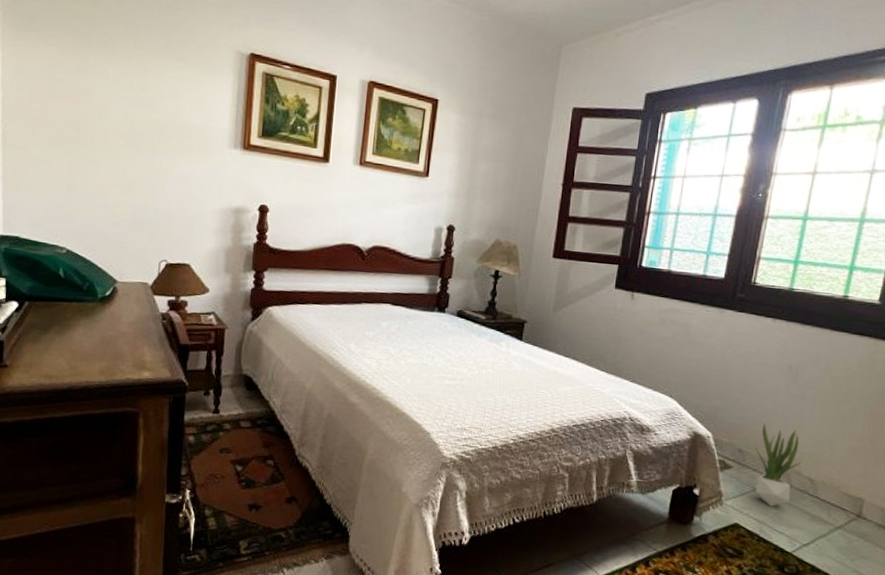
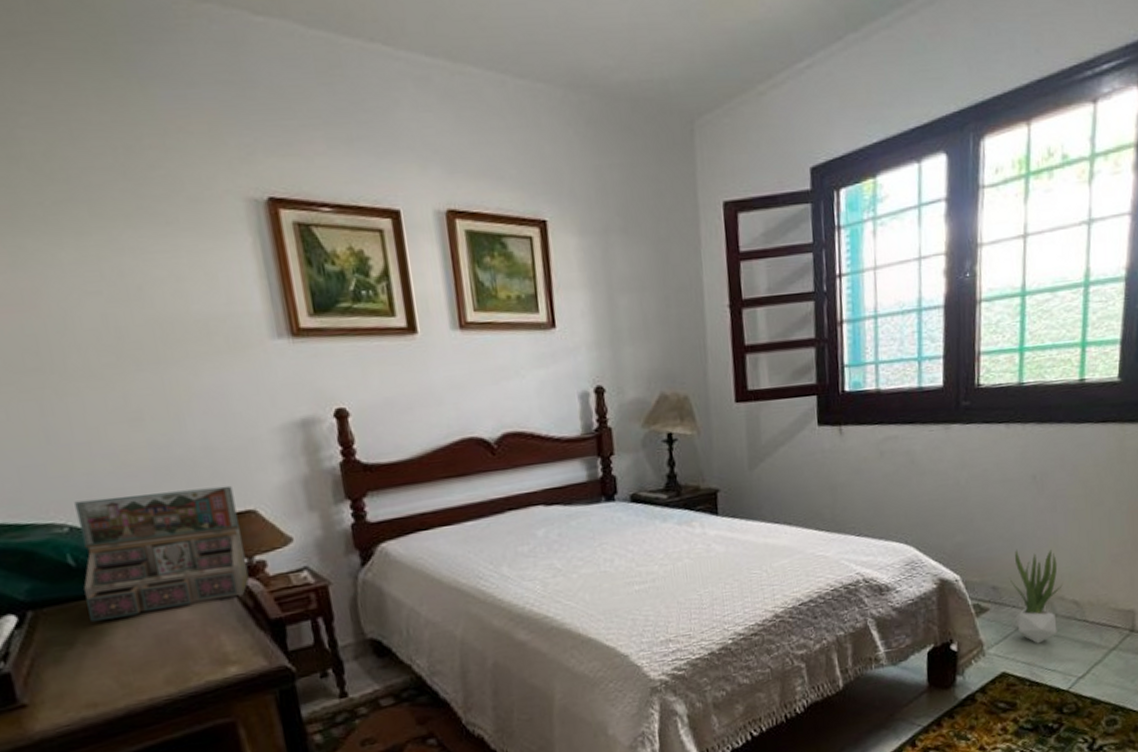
jewelry box: none [63,233,178,323] -> present [74,485,250,621]

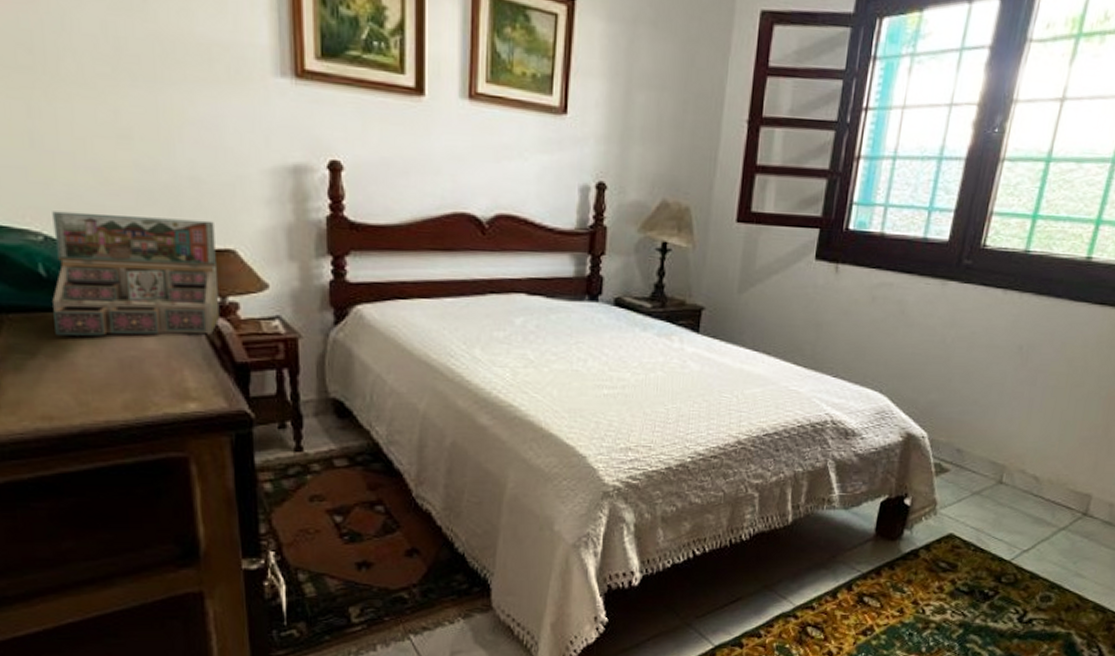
potted plant: present [1010,549,1063,644] -> none [973,416,1027,512]

